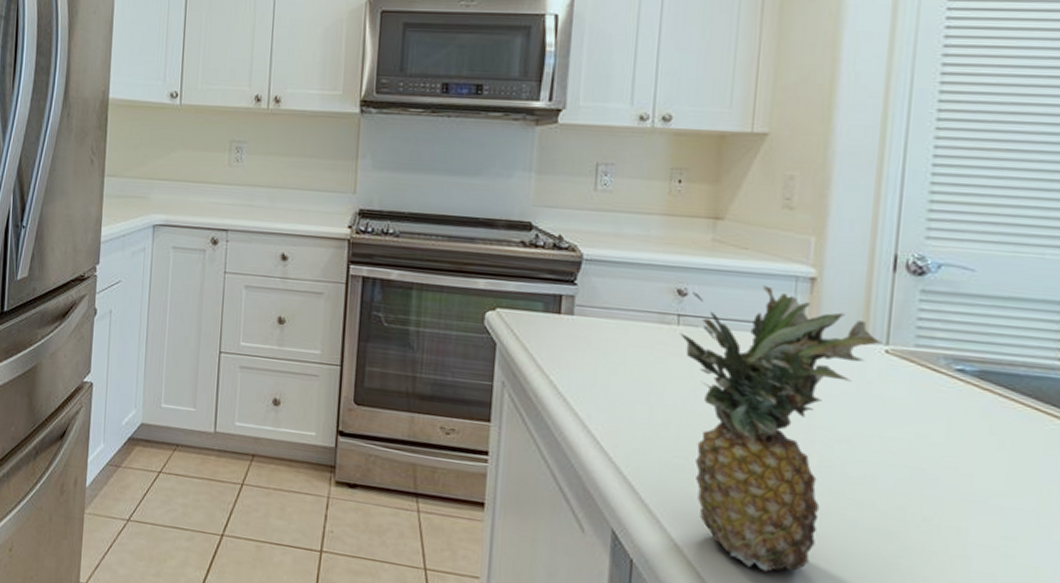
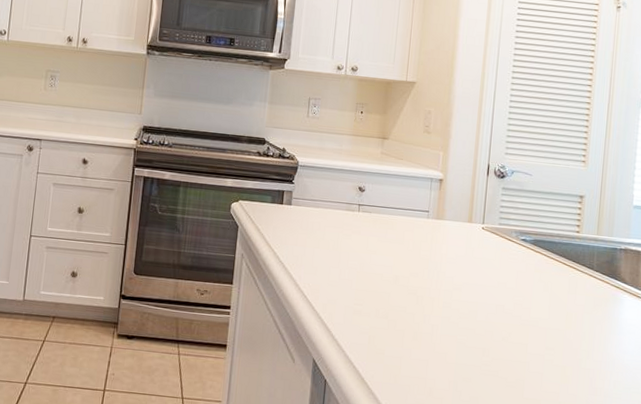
fruit: present [680,285,883,572] -> none [360,184,481,382]

